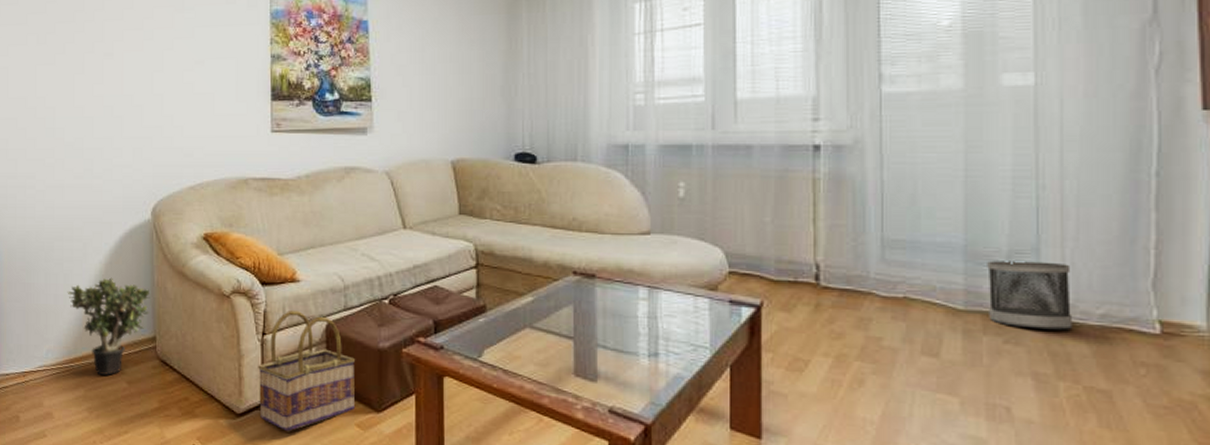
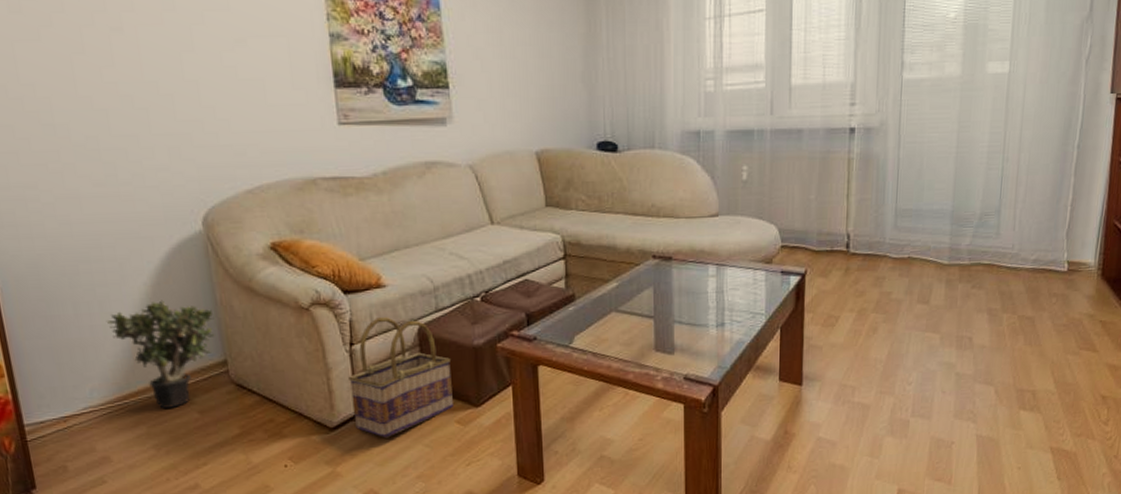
wastebasket: present [987,260,1073,330] -> none [964,221,1018,275]

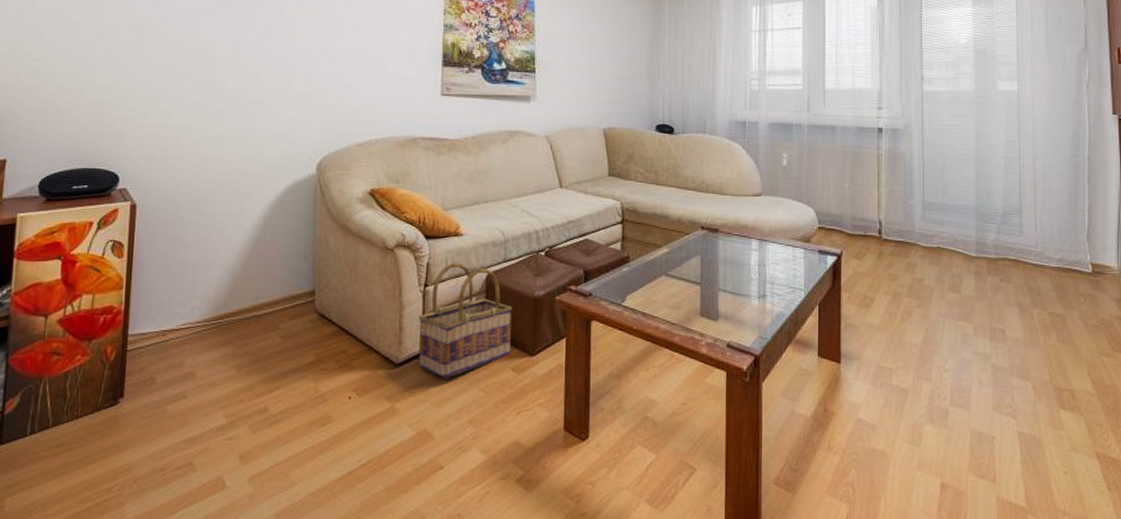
potted plant: present [106,300,215,408] -> none [219,231,311,331]

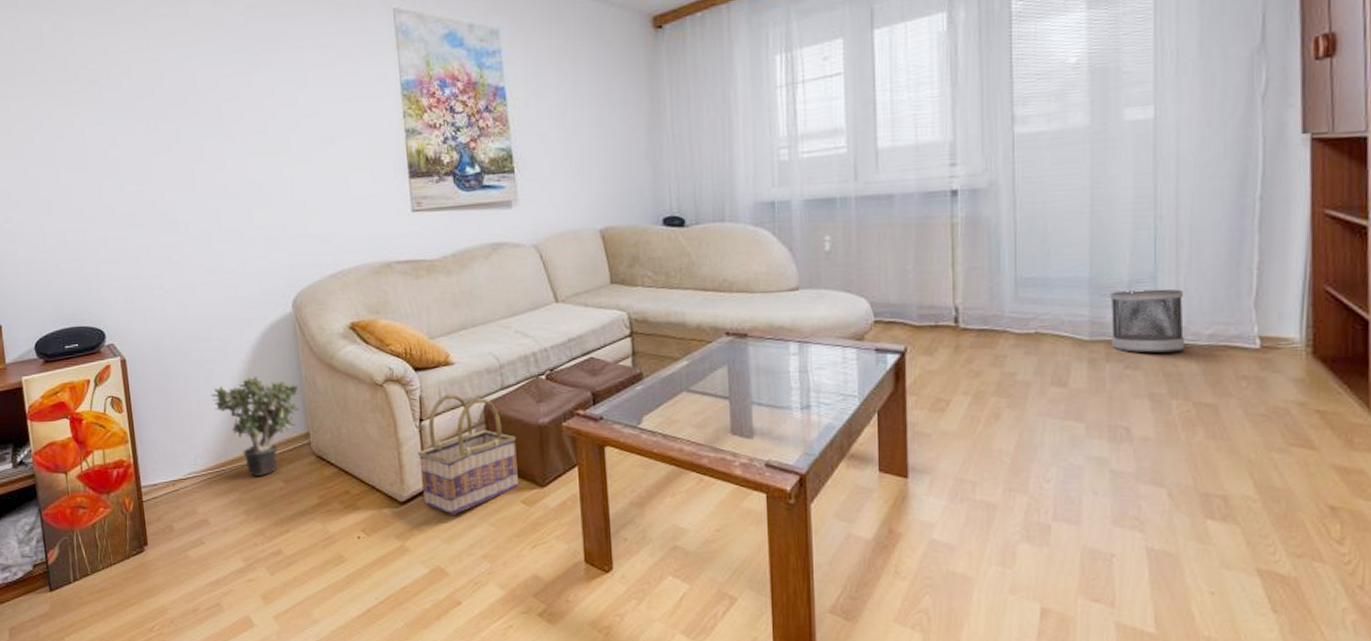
potted plant: none [219,231,311,331] -> present [210,376,300,476]
wastebasket: none [990,219,1042,271] -> present [1110,289,1185,353]

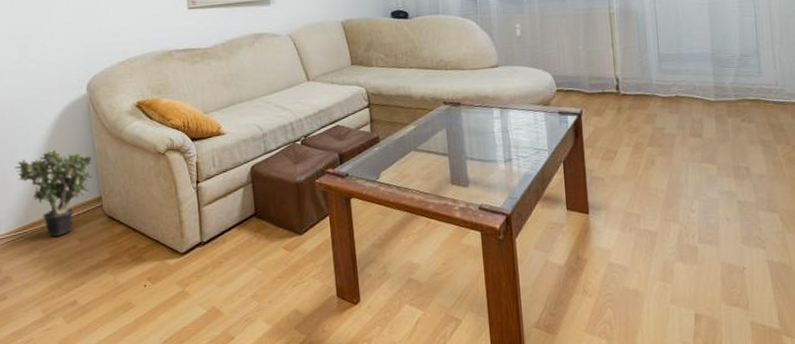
basket: present [418,394,519,515] -> none [195,159,281,262]
wastebasket: present [1110,289,1185,353] -> none [727,60,783,109]

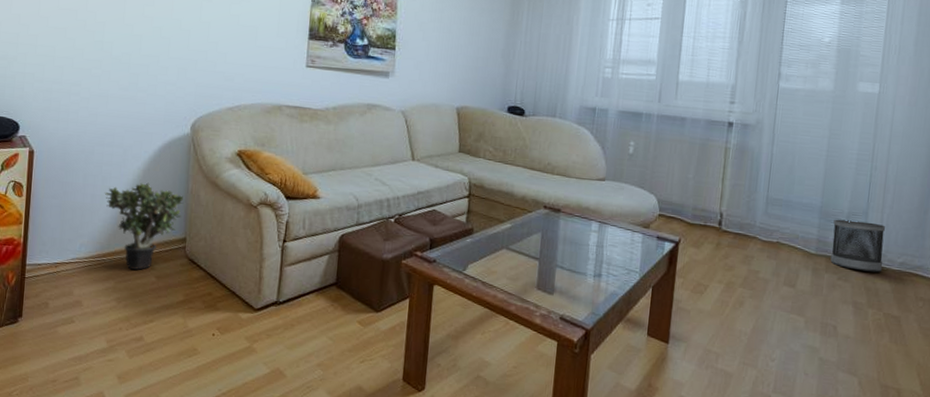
wastebasket: none [727,60,783,109] -> present [830,219,885,273]

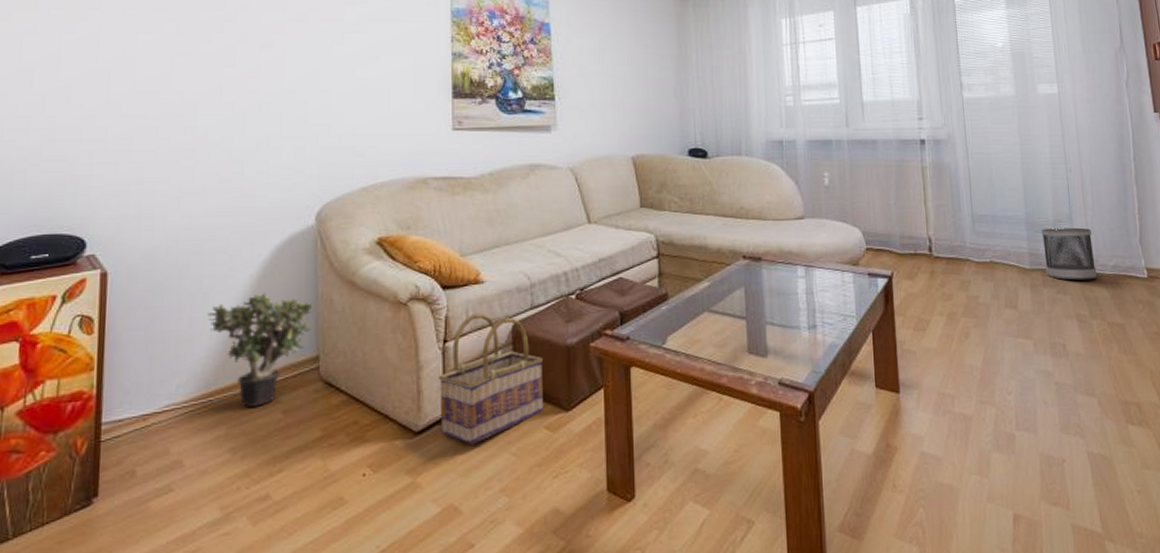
basket: none [275,222,362,326] -> present [439,313,543,445]

